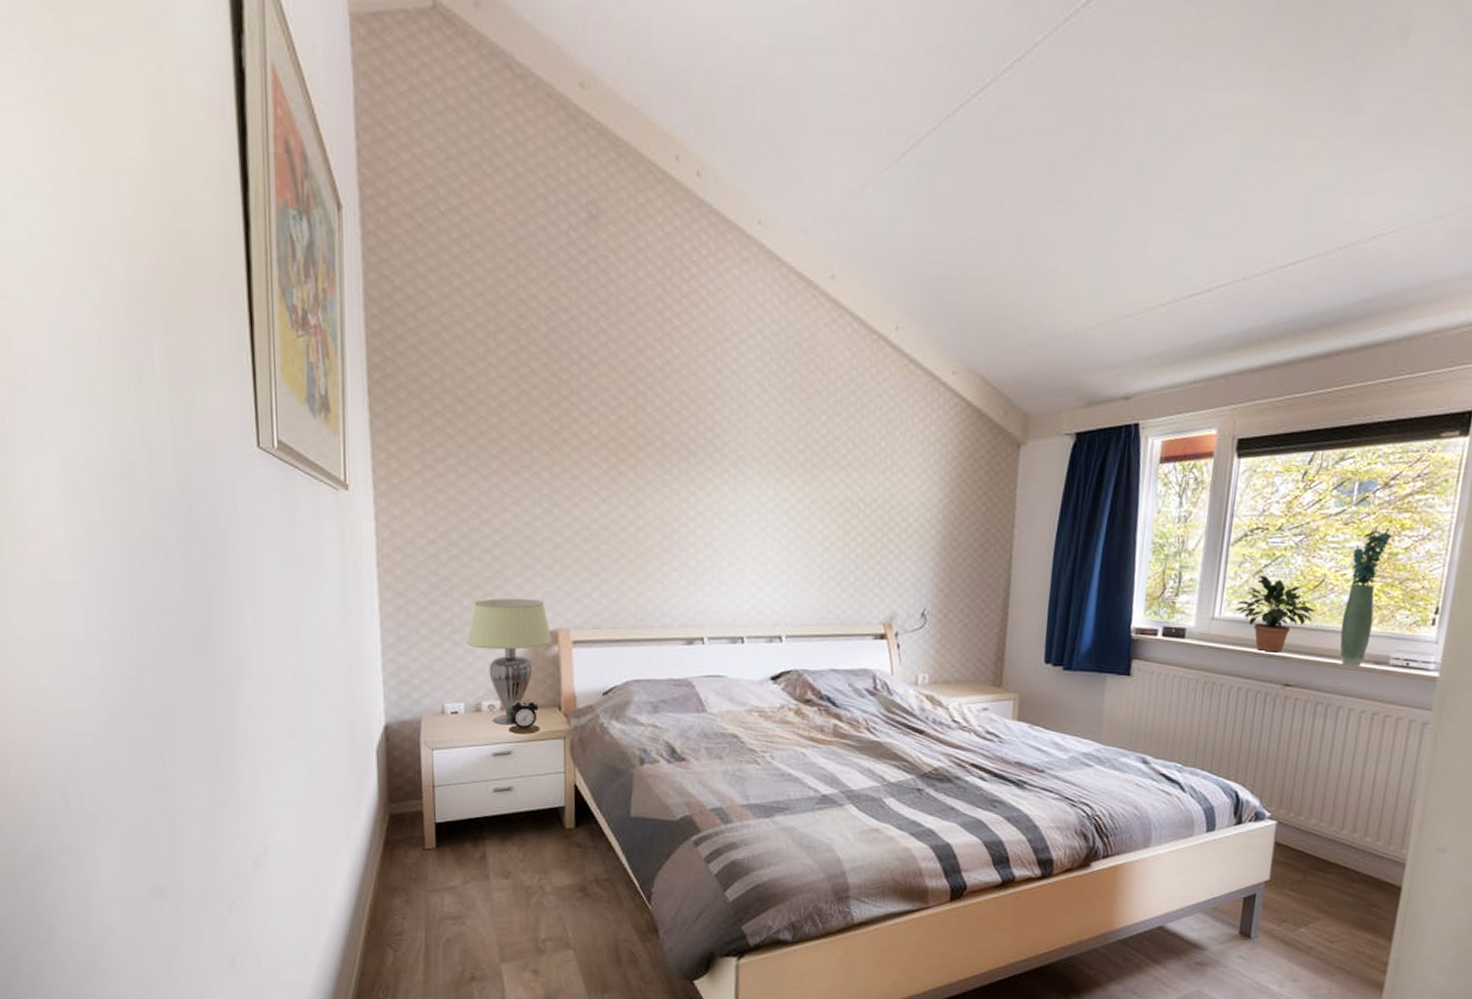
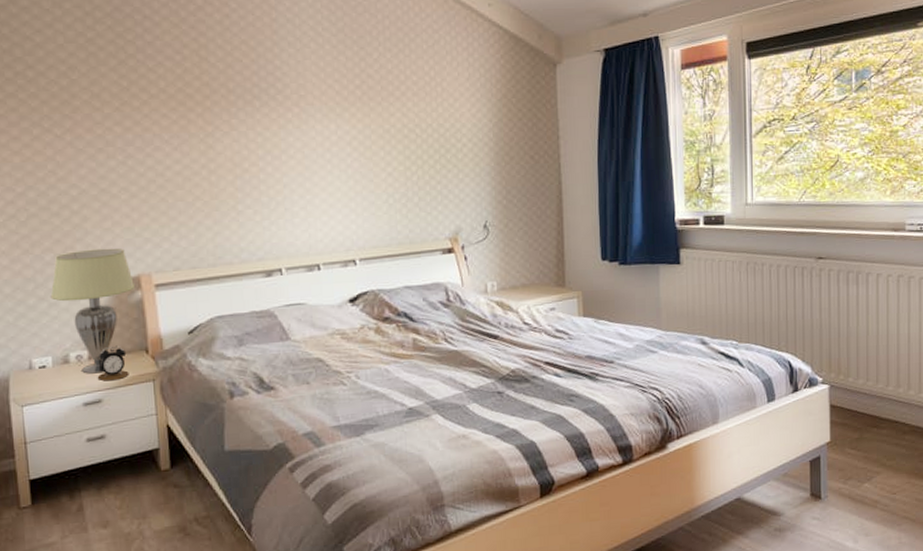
potted plant: present [1234,575,1318,653] -> none [764,161,837,230]
vase: present [1339,525,1392,667] -> none [859,107,890,236]

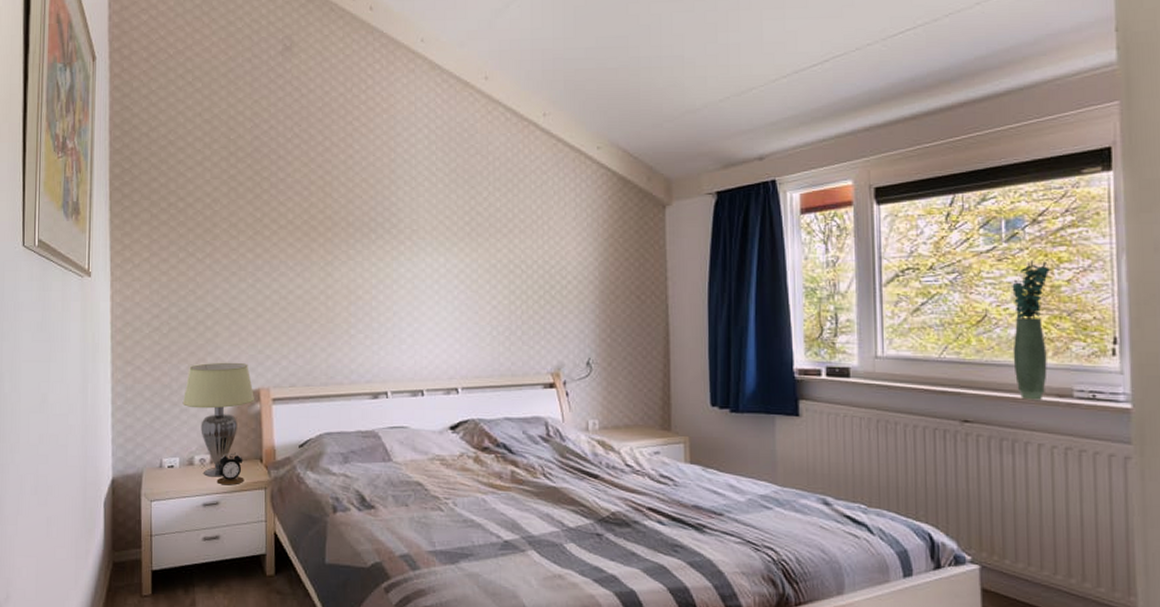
vase: none [859,107,890,236] -> present [1012,259,1050,400]

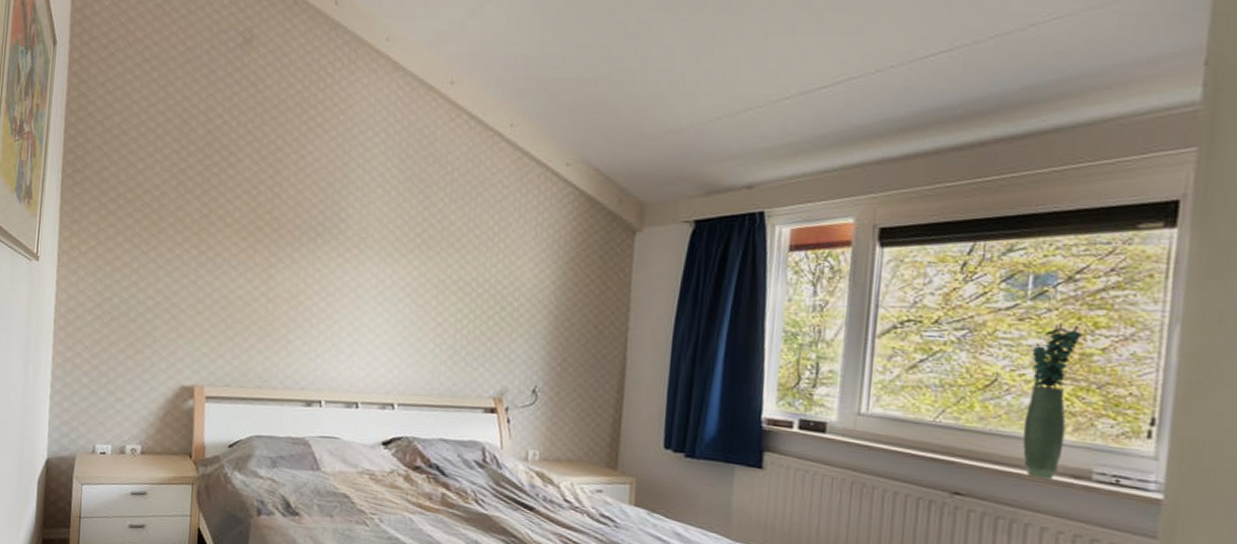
lampshade: present [182,362,255,477] -> none [118,355,189,469]
alarm clock: present [216,452,244,485] -> none [145,445,173,478]

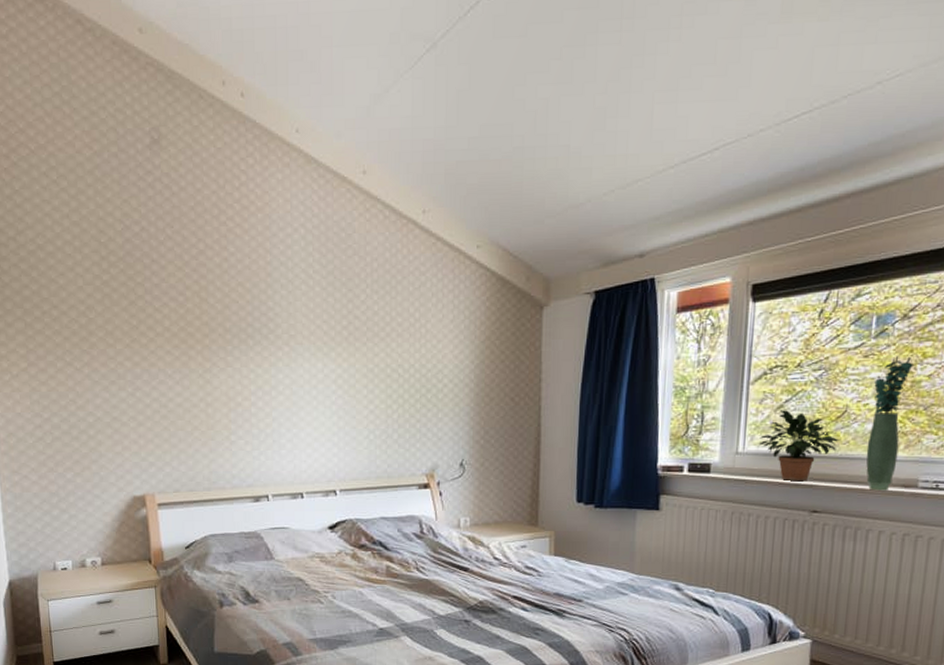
potted plant: none [885,370,991,456] -> present [758,410,841,482]

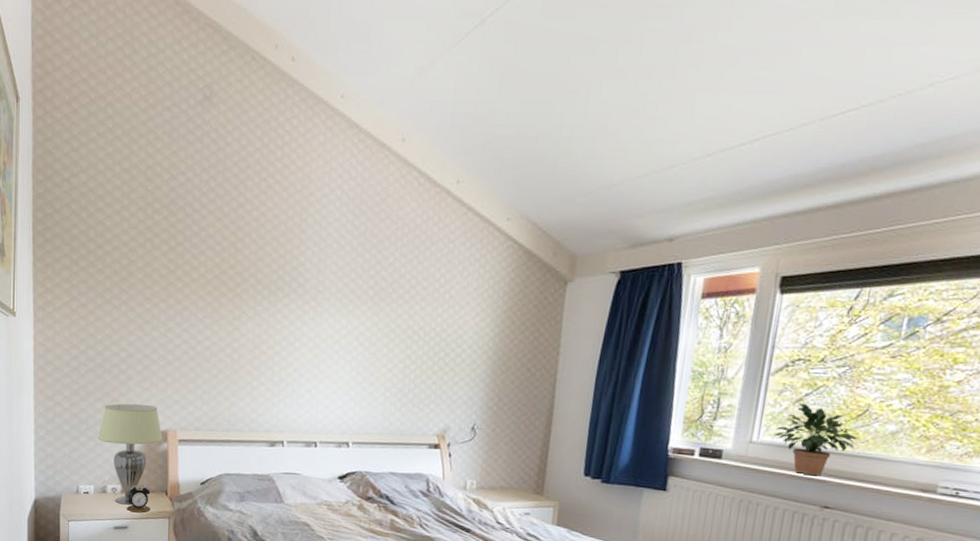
lampshade: none [71,470,141,578] -> present [97,403,163,505]
alarm clock: none [108,555,135,585] -> present [126,484,151,513]
vase: present [866,355,913,491] -> none [882,358,943,493]

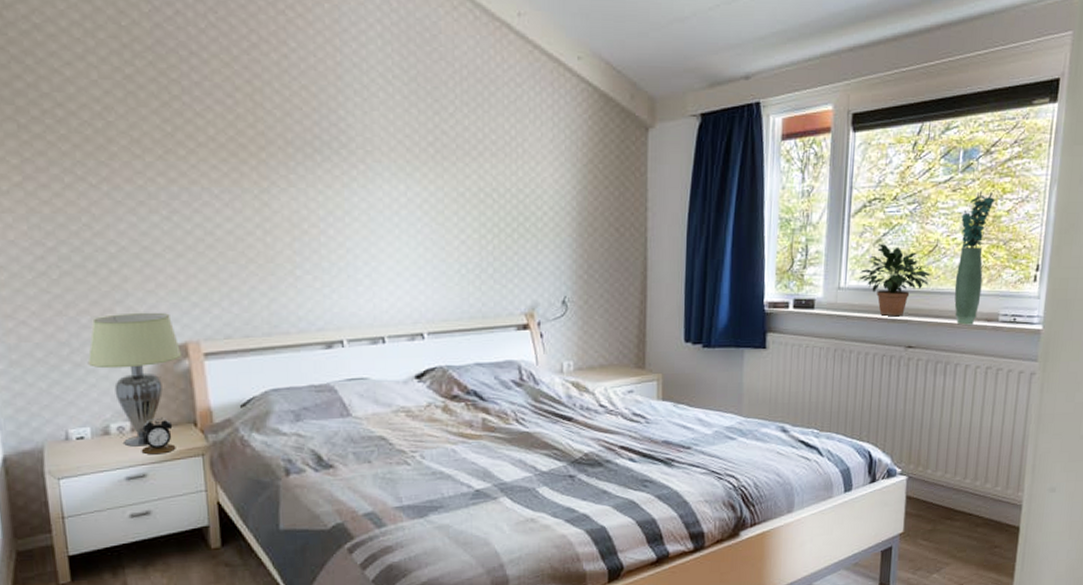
vase: none [882,358,943,493] -> present [954,190,995,325]

